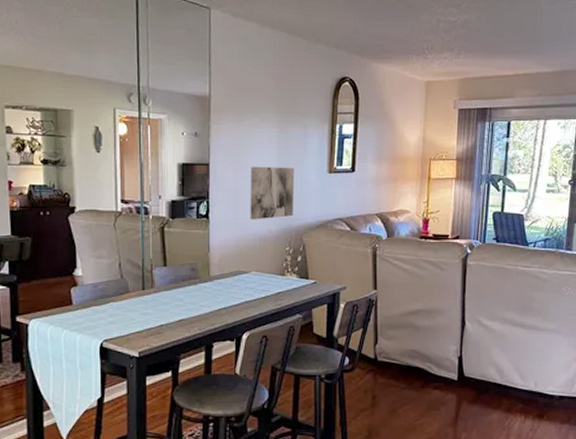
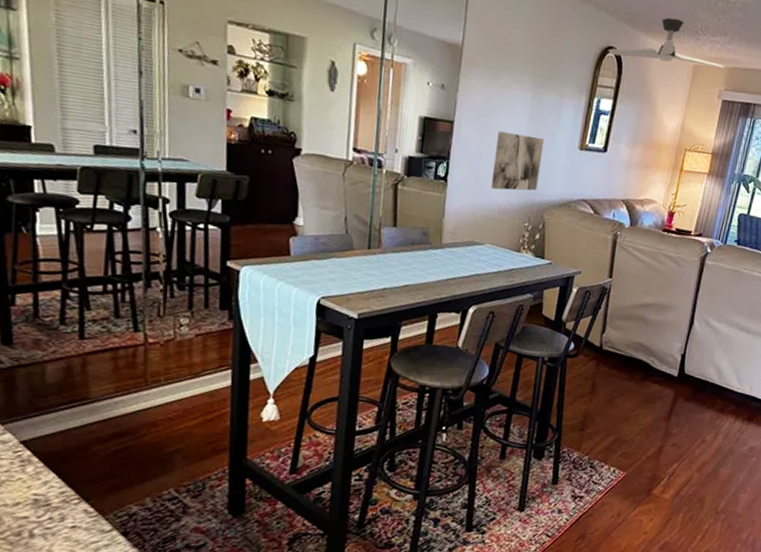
ceiling fan: none [343,43,455,84] -> present [608,17,724,69]

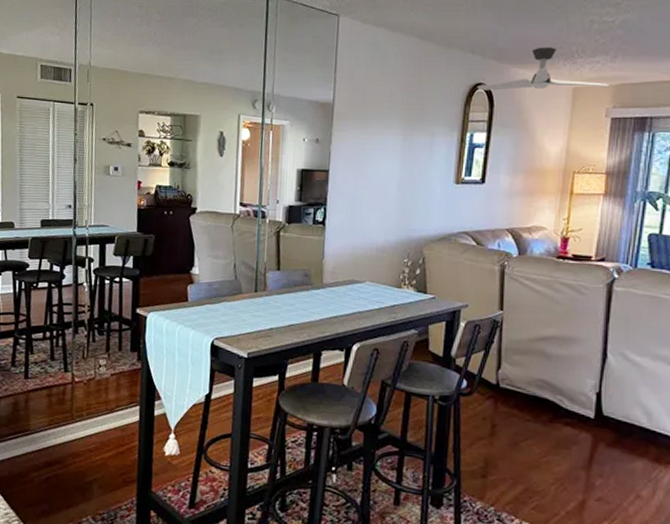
wall art: present [491,131,544,191] -> none [367,174,418,229]

